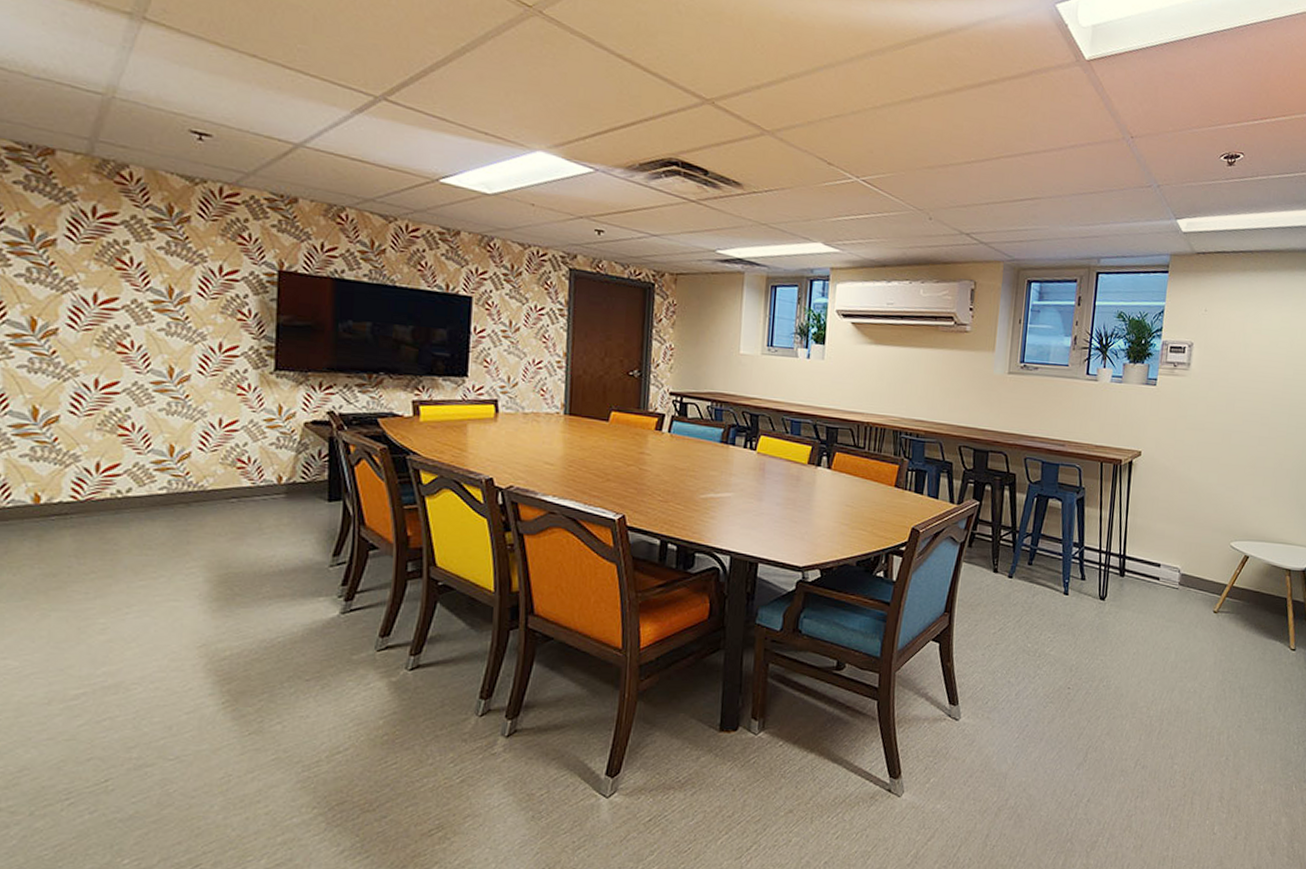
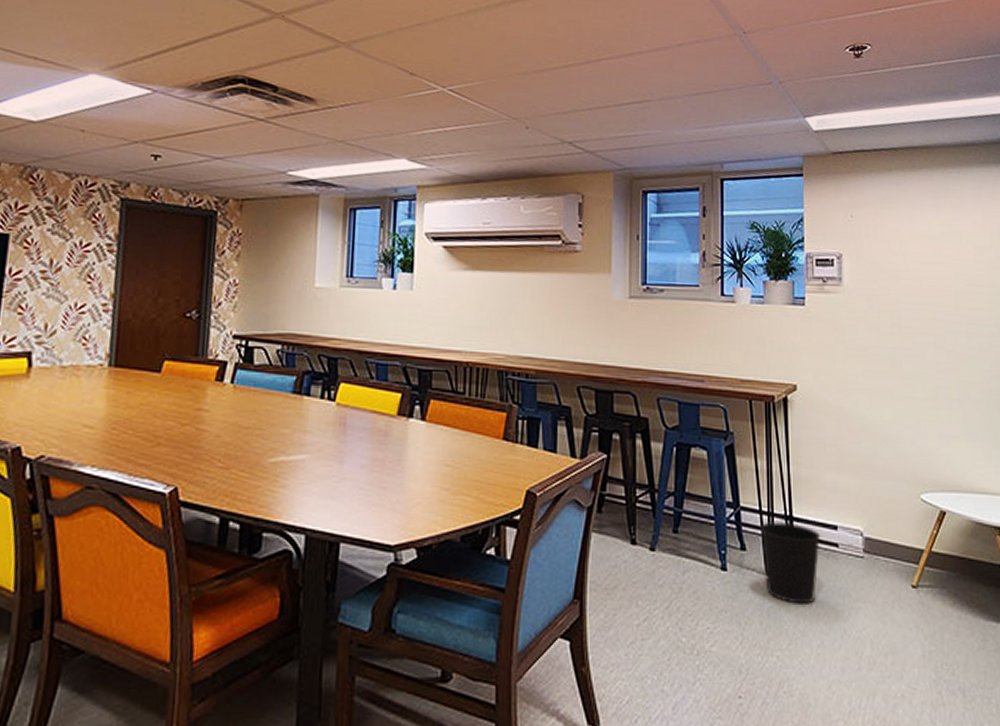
wastebasket: none [1098,559,1147,622] -> present [760,522,822,604]

